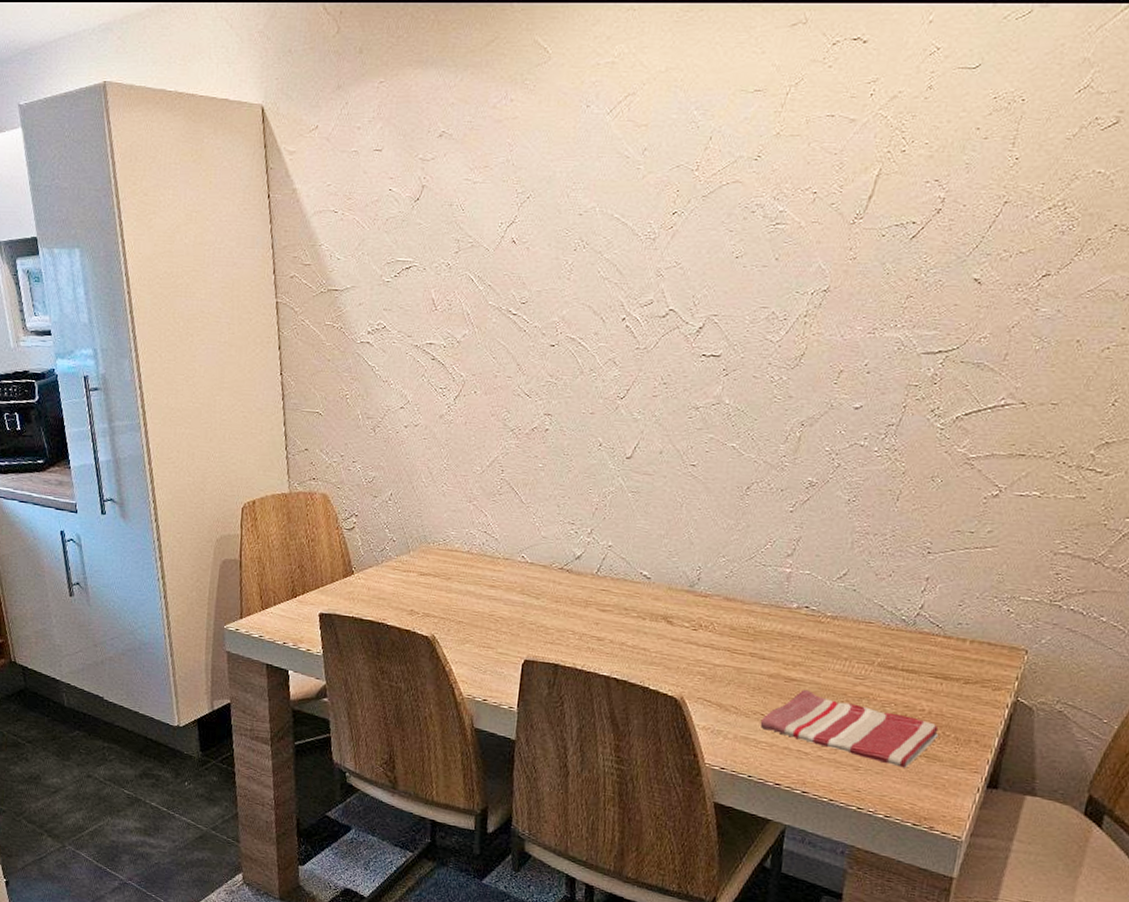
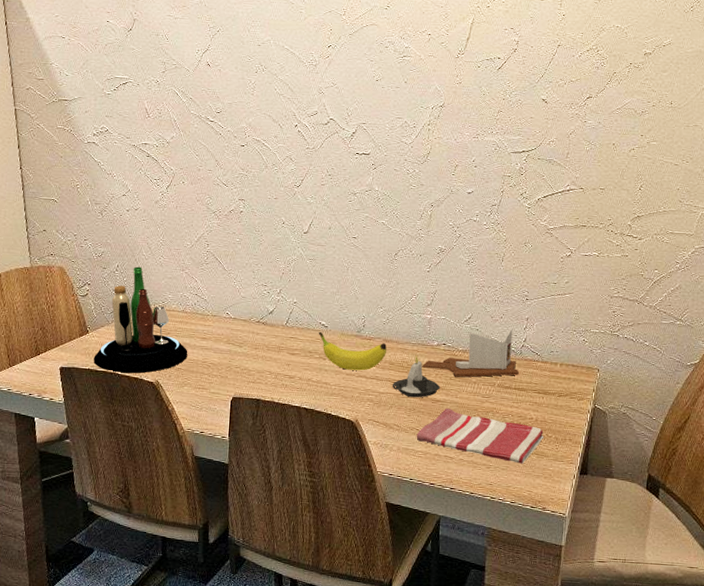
bottle: none [358,495,472,625] -> present [93,266,188,374]
fruit: none [637,583,728,636] -> present [318,331,387,371]
candle: none [731,620,798,674] -> present [392,355,441,398]
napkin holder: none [774,590,910,653] -> present [422,328,519,378]

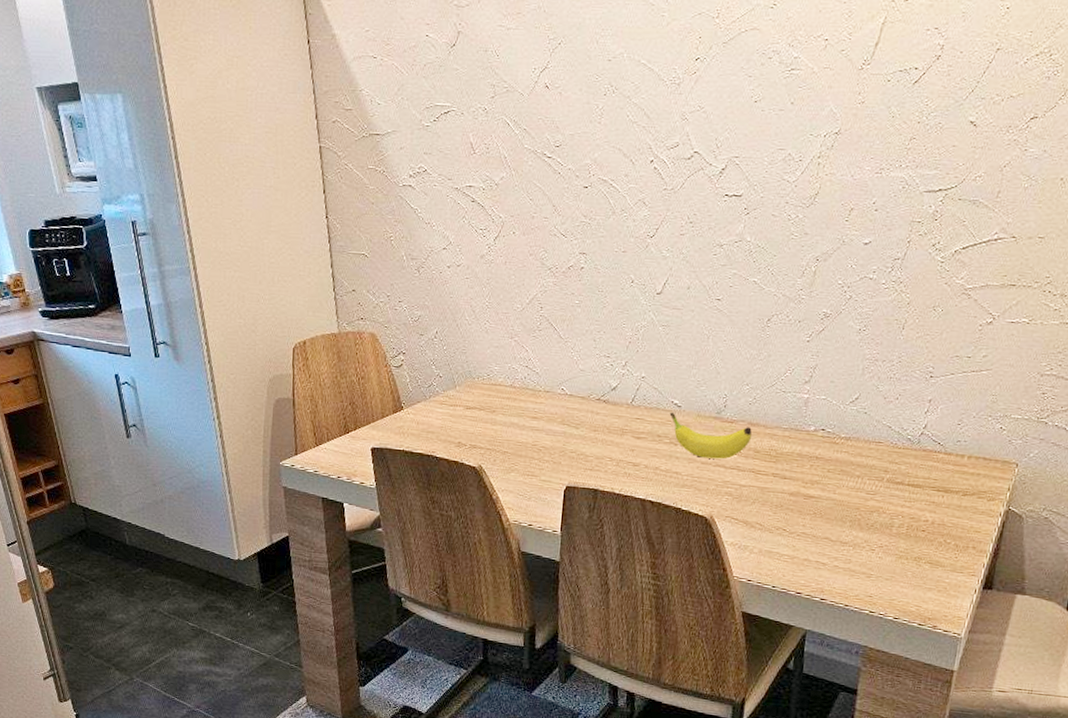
bottle: present [93,266,188,374] -> none [408,333,516,457]
candle: present [392,355,441,398] -> none [756,442,816,493]
dish towel: present [416,408,544,464] -> none [782,505,941,574]
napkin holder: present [422,328,519,378] -> none [794,411,915,470]

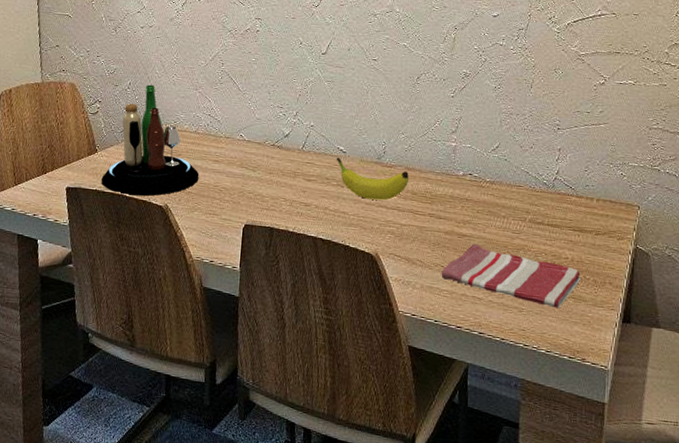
bottle: none [408,333,516,457] -> present [101,84,199,196]
dish towel: none [782,505,941,574] -> present [441,243,581,308]

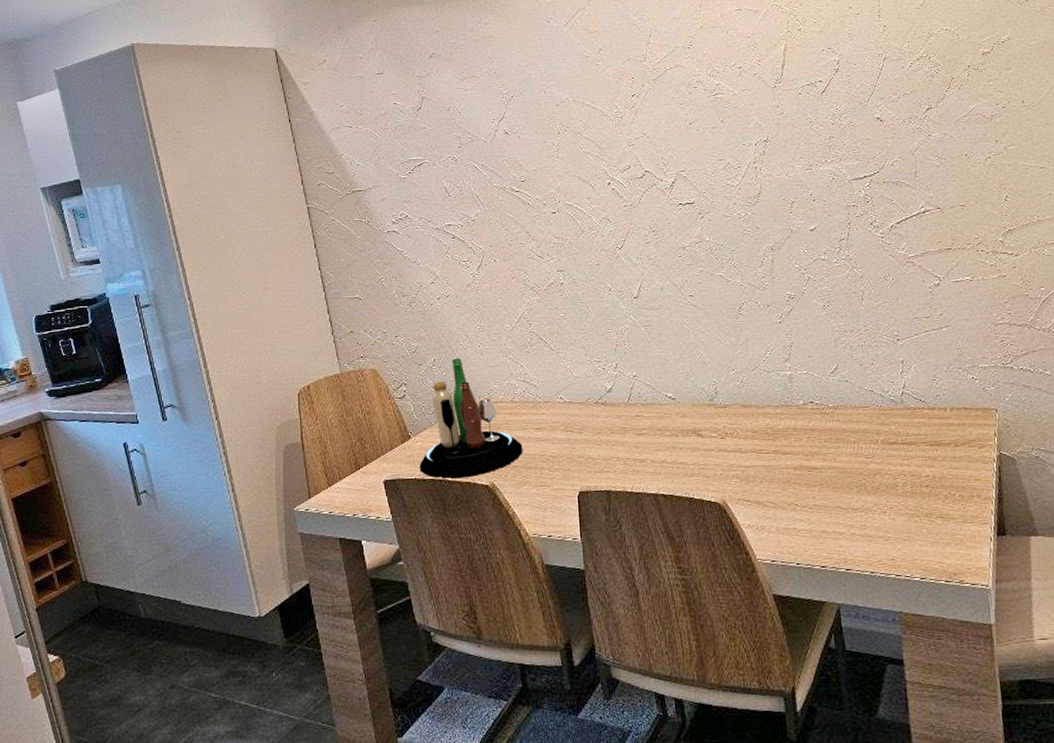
fruit: present [336,157,409,201] -> none [665,405,746,445]
dish towel: present [441,243,581,308] -> none [796,475,947,531]

